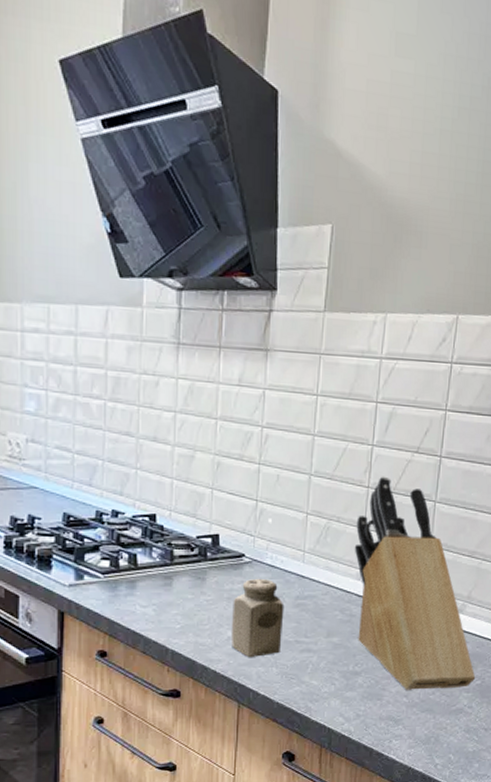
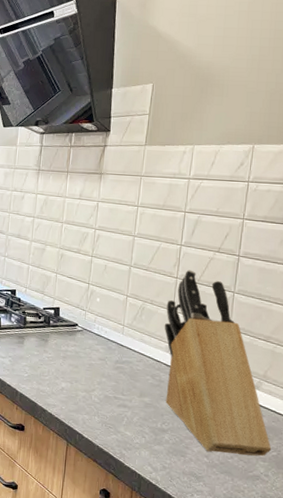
salt shaker: present [232,578,285,657] -> none [64,343,107,406]

